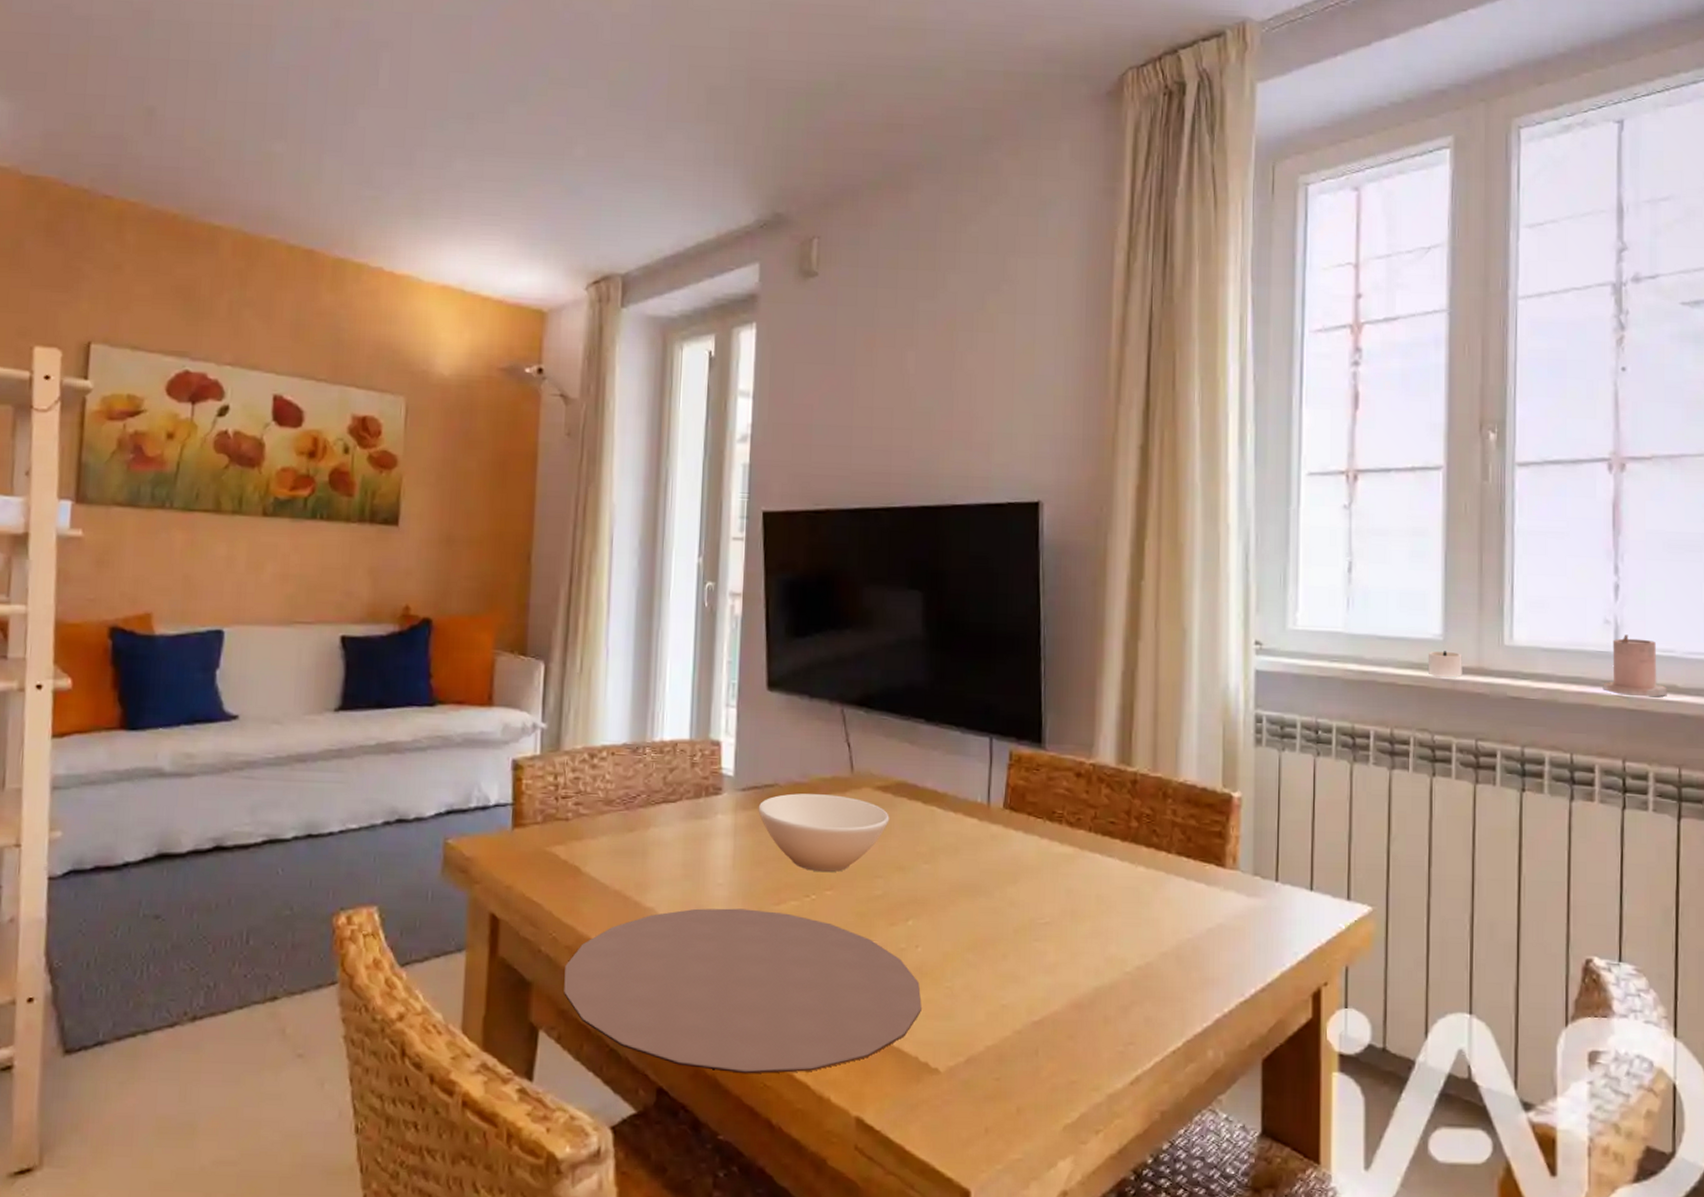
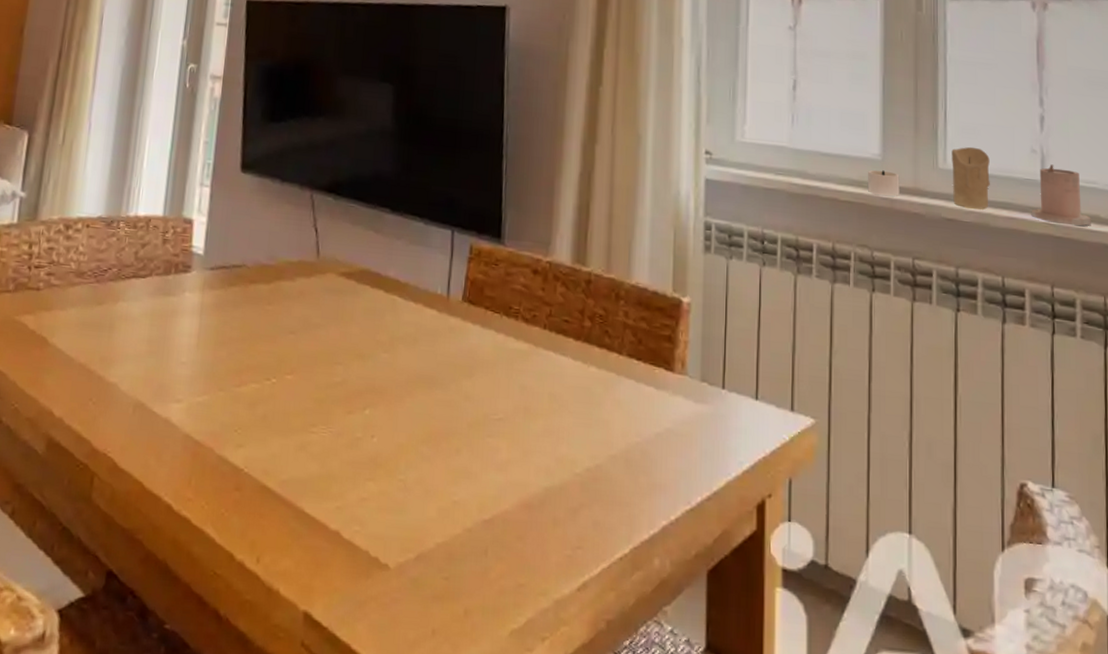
placemat: present [564,908,922,1074] -> none [21,386,375,561]
bowl: present [758,793,890,873] -> none [225,275,352,357]
candle: none [1518,621,1559,686] -> present [951,146,990,210]

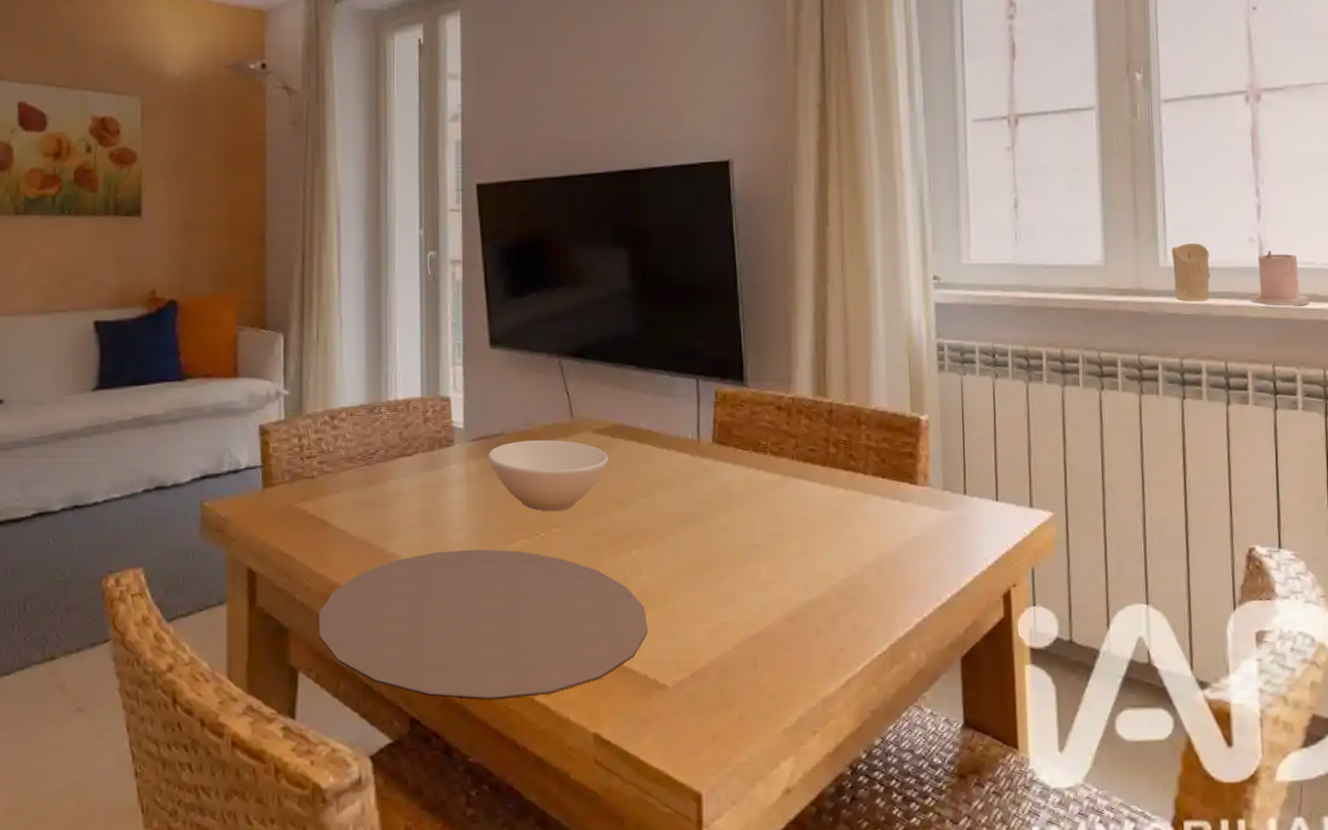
placemat: none [21,386,375,561] -> present [319,549,648,700]
bowl: none [225,275,352,357] -> present [488,440,609,512]
candle: present [868,170,900,197] -> none [1092,275,1123,299]

